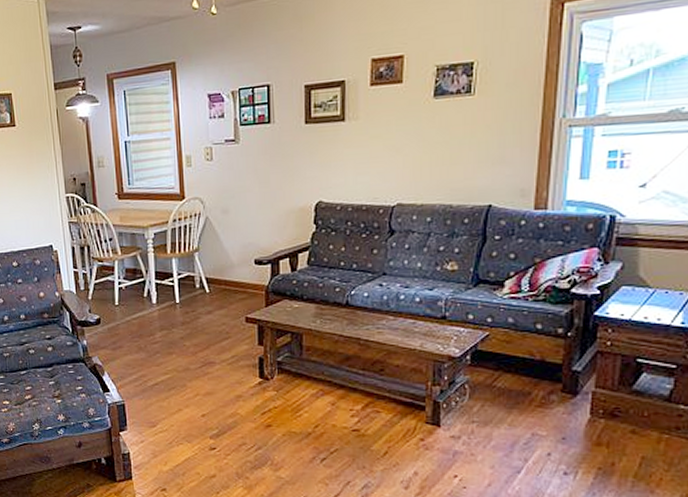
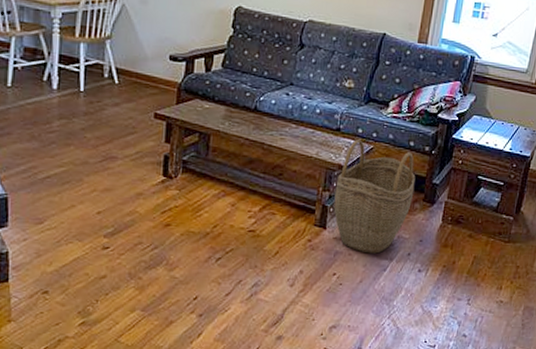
woven basket: none [447,327,548,454] -> present [333,139,416,254]

